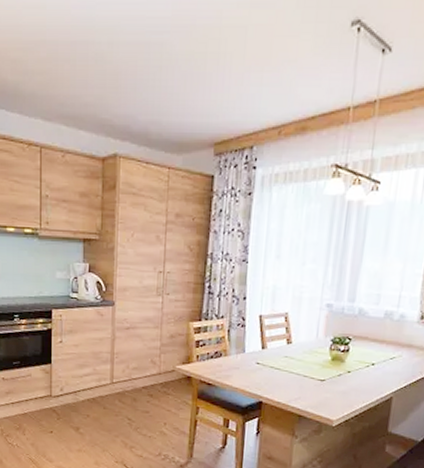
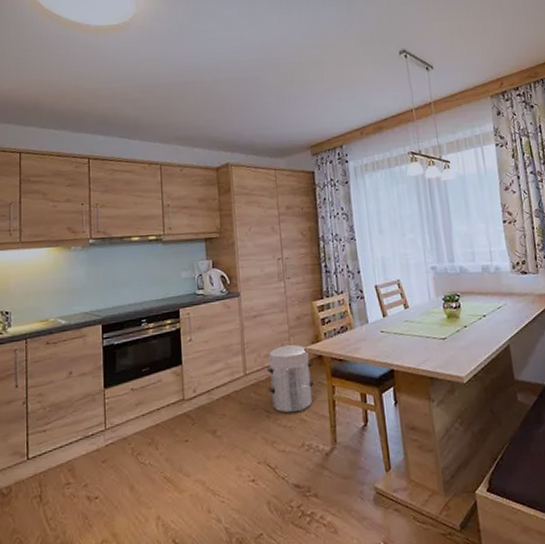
waste bin: none [133,359,180,425] -> present [267,343,314,413]

